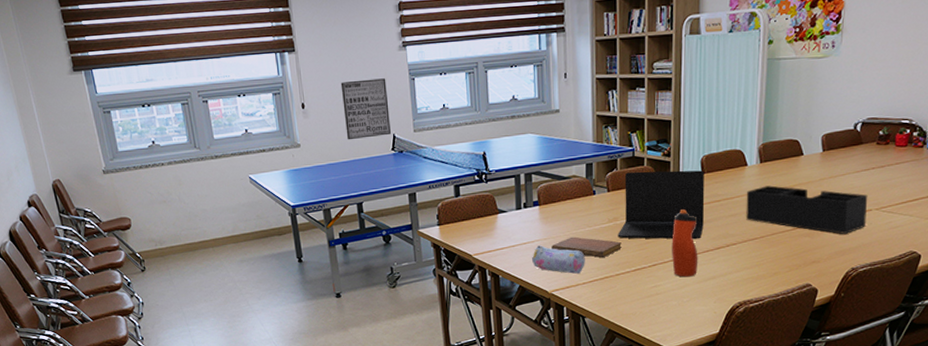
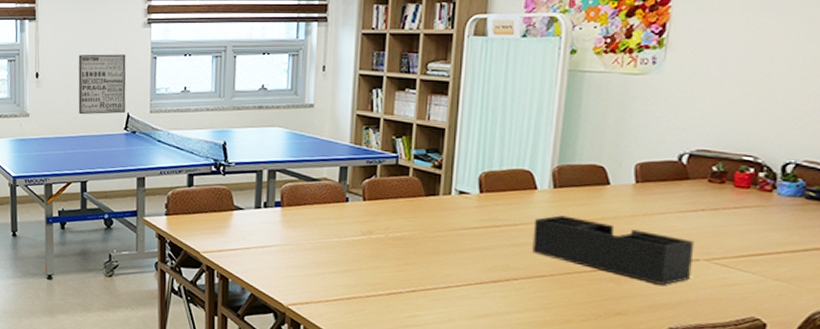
pencil case: present [532,245,585,274] -> none [268,251,331,289]
notebook: present [552,236,622,258] -> none [292,246,375,275]
laptop: present [618,170,705,240] -> none [371,181,482,268]
water bottle: present [672,209,698,277] -> none [436,231,471,311]

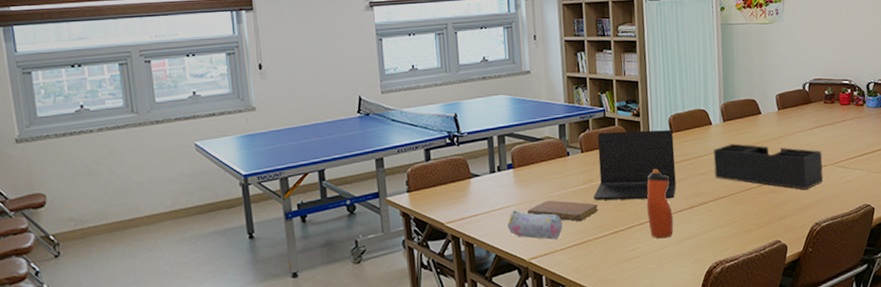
wall art: present [78,54,126,115] -> none [302,38,356,103]
pencil case: none [268,251,331,289] -> present [508,210,563,240]
notebook: none [292,246,375,275] -> present [527,200,598,222]
laptop: none [371,181,482,268] -> present [593,130,676,201]
water bottle: none [436,231,471,311] -> present [646,169,674,239]

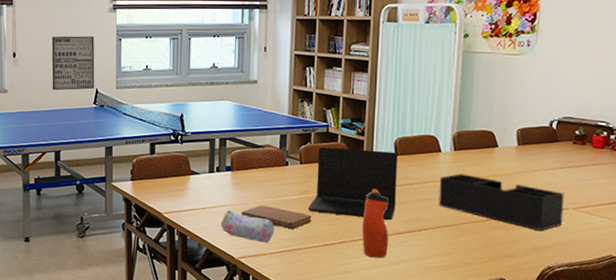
wall art: none [302,38,356,103] -> present [51,36,95,91]

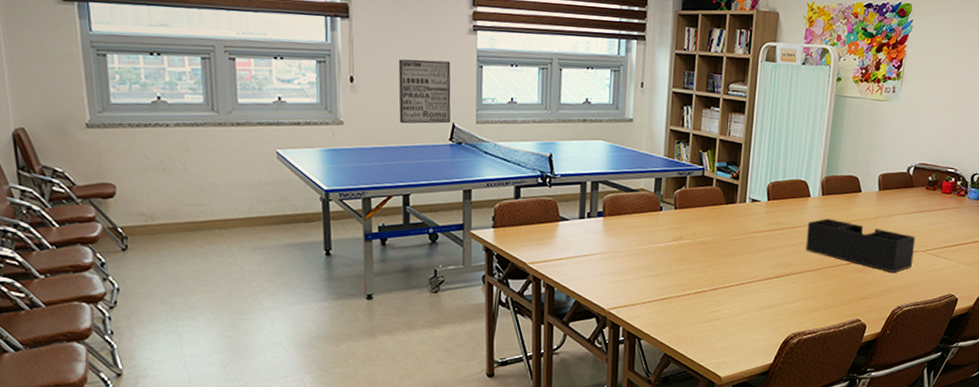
pencil case: present [221,210,274,243] -> none [591,259,646,292]
notebook: present [241,205,312,230] -> none [613,253,684,278]
laptop: present [308,147,397,221] -> none [681,191,770,266]
water bottle: present [362,189,390,258] -> none [732,234,760,304]

